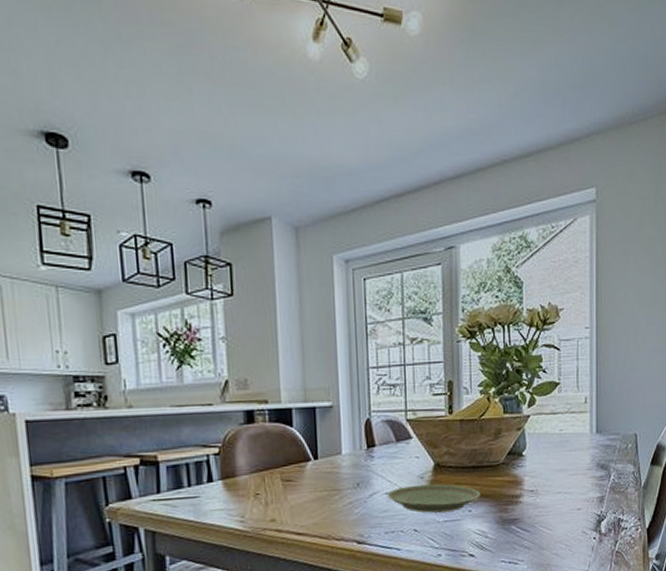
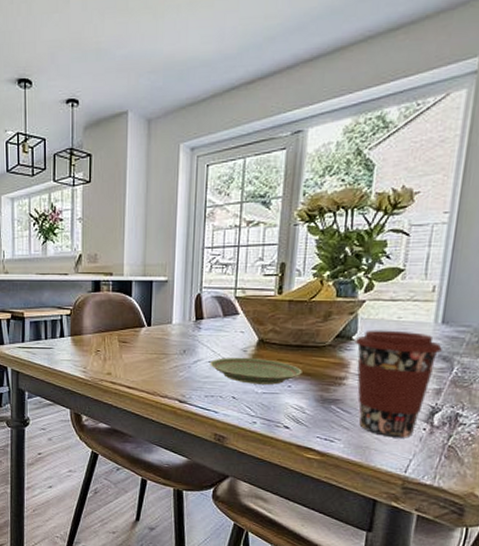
coffee cup: none [525,443,601,551] -> present [355,330,443,438]

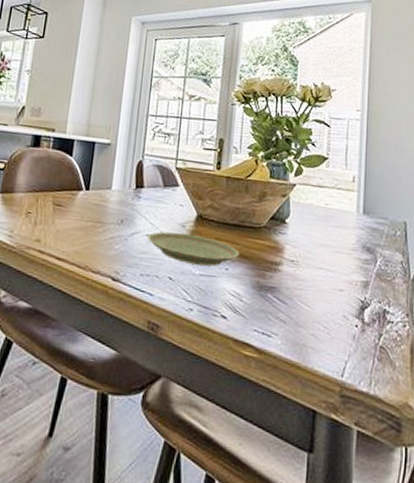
coffee cup: present [355,330,443,438] -> none [288,214,367,336]

